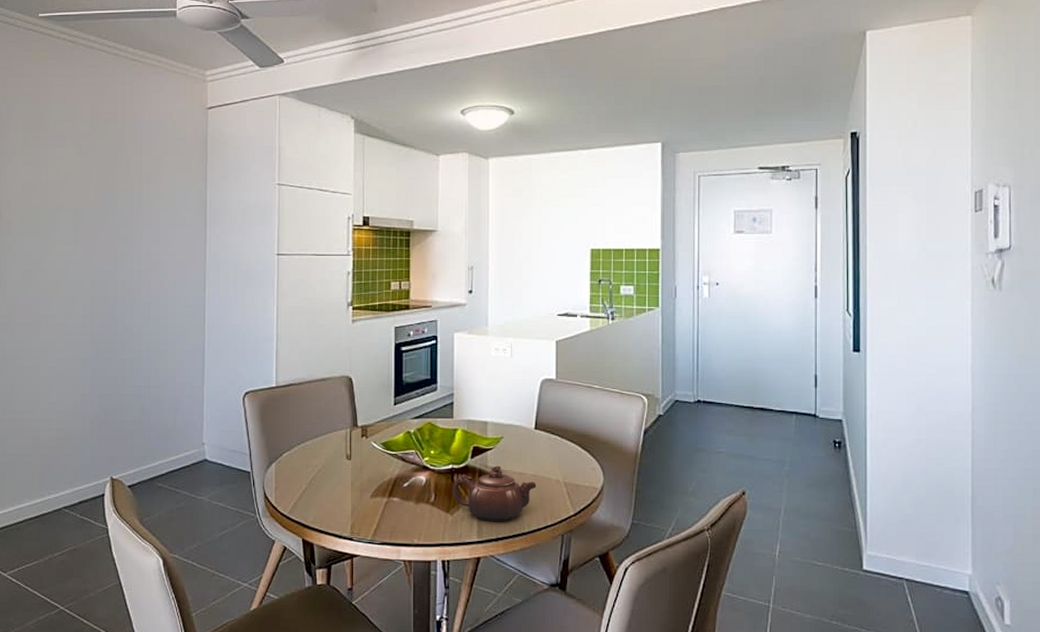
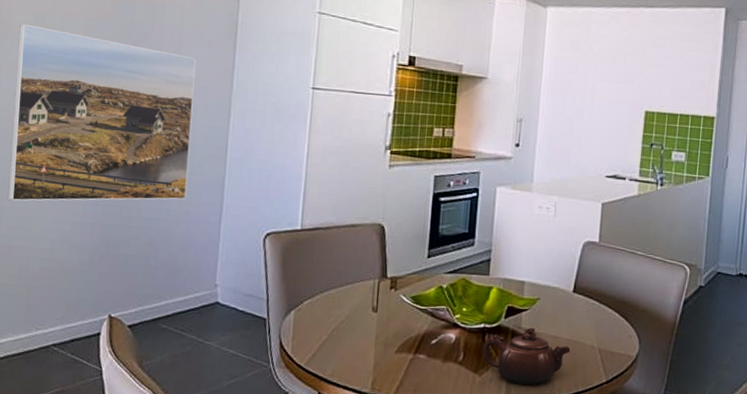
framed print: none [17,219,172,379] -> present [7,23,196,201]

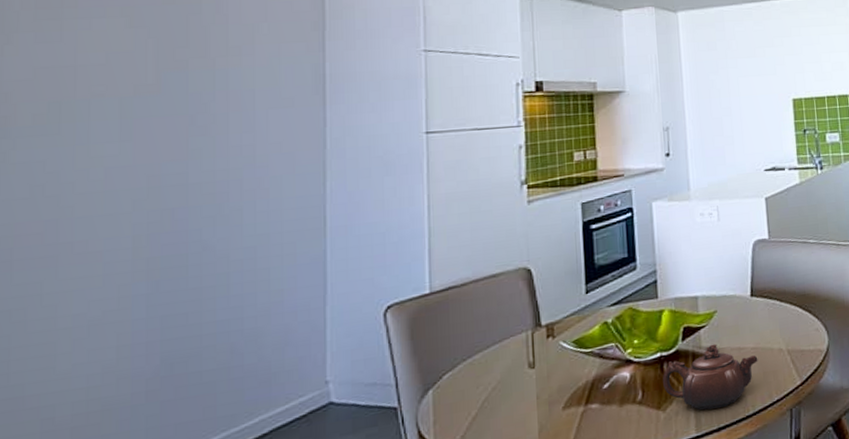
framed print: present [7,23,196,201] -> none [17,115,277,338]

